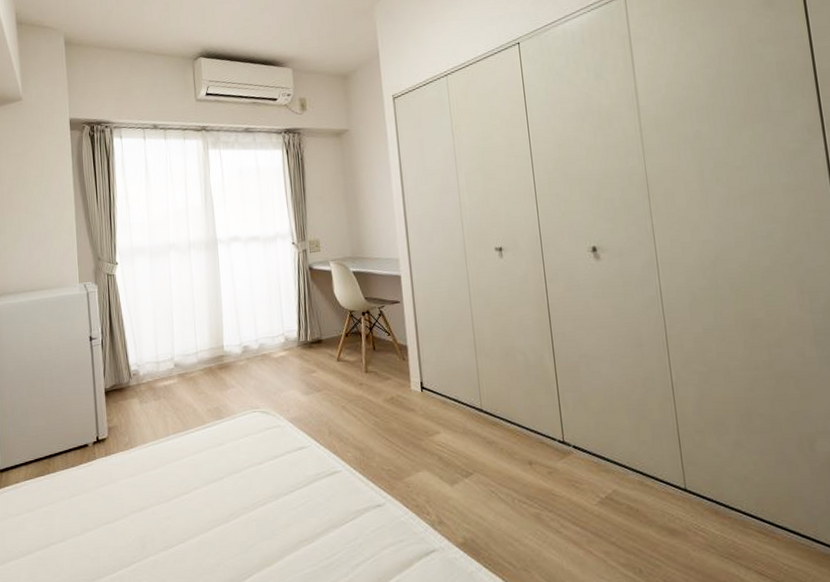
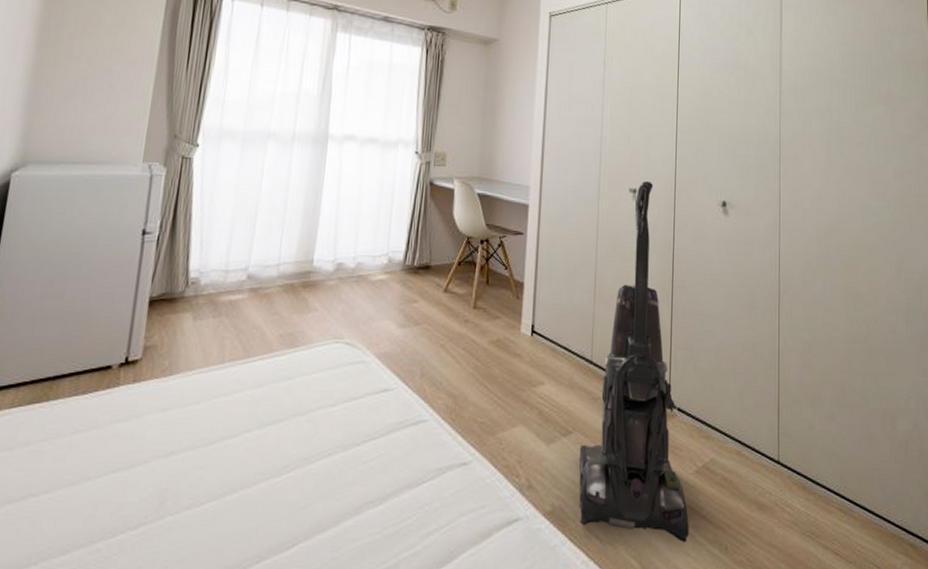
vacuum cleaner: none [481,238,601,567] -> present [578,181,689,543]

